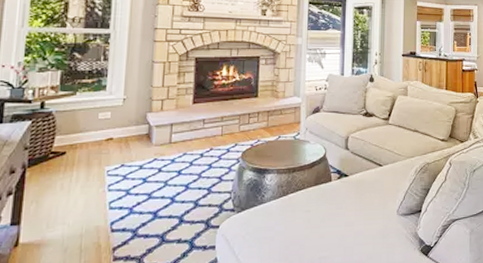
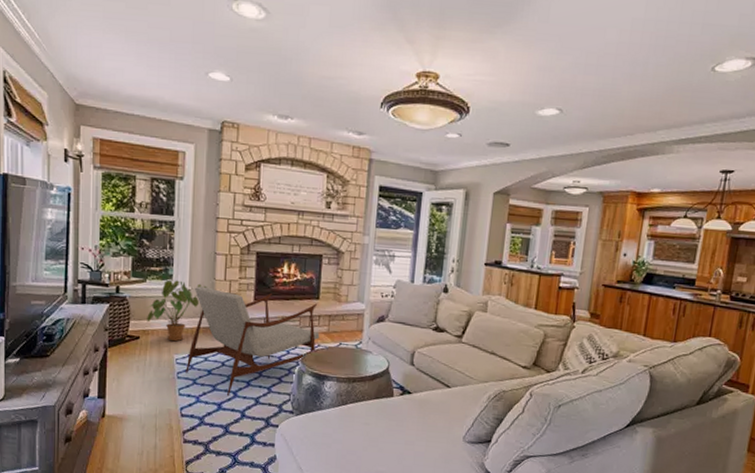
house plant: none [75,90,144,153] -> present [147,279,207,342]
armchair: none [118,94,259,203] -> present [185,286,320,396]

